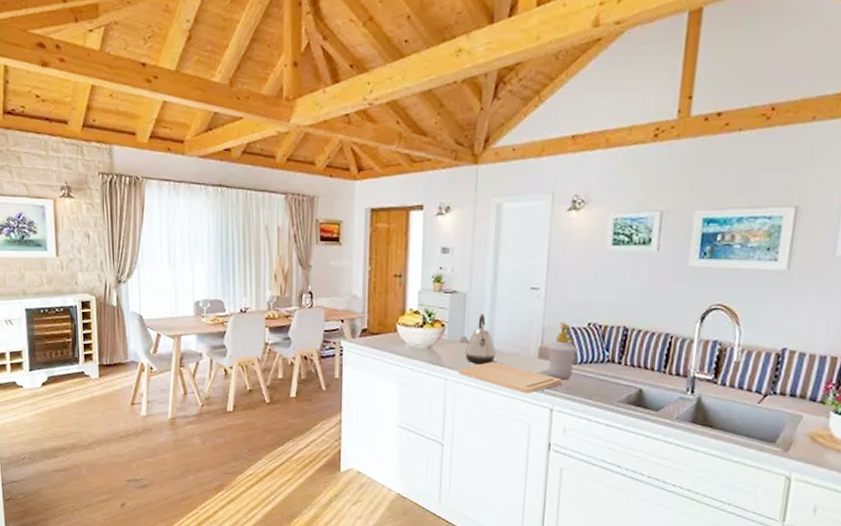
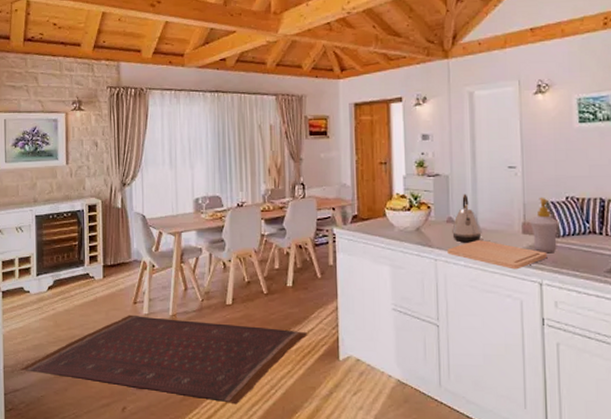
area rug: none [16,415,309,506] -> present [19,314,307,404]

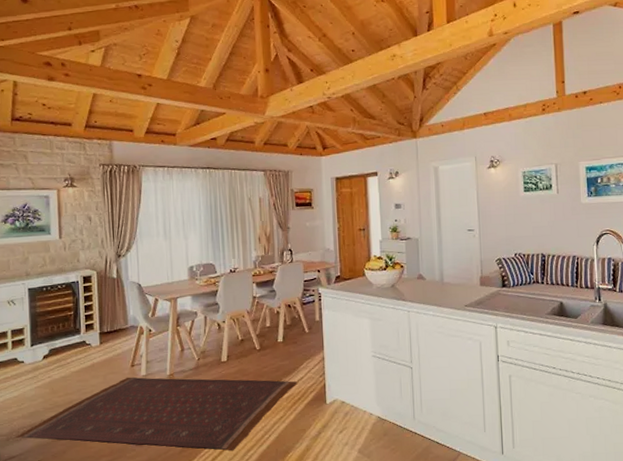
cutting board: present [447,240,548,270] -> none [418,293,501,316]
kettle: present [452,194,482,243] -> none [422,254,447,296]
soap bottle: present [530,197,559,253] -> none [486,254,510,301]

